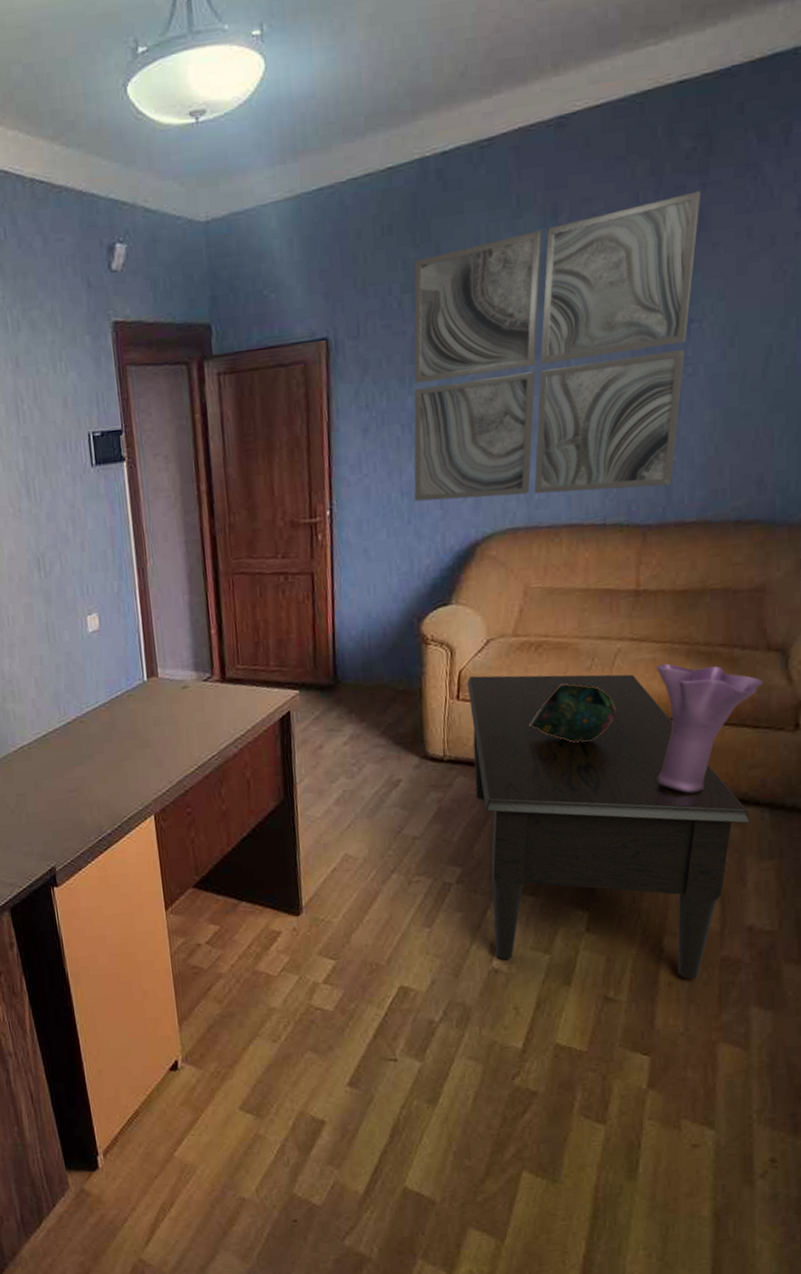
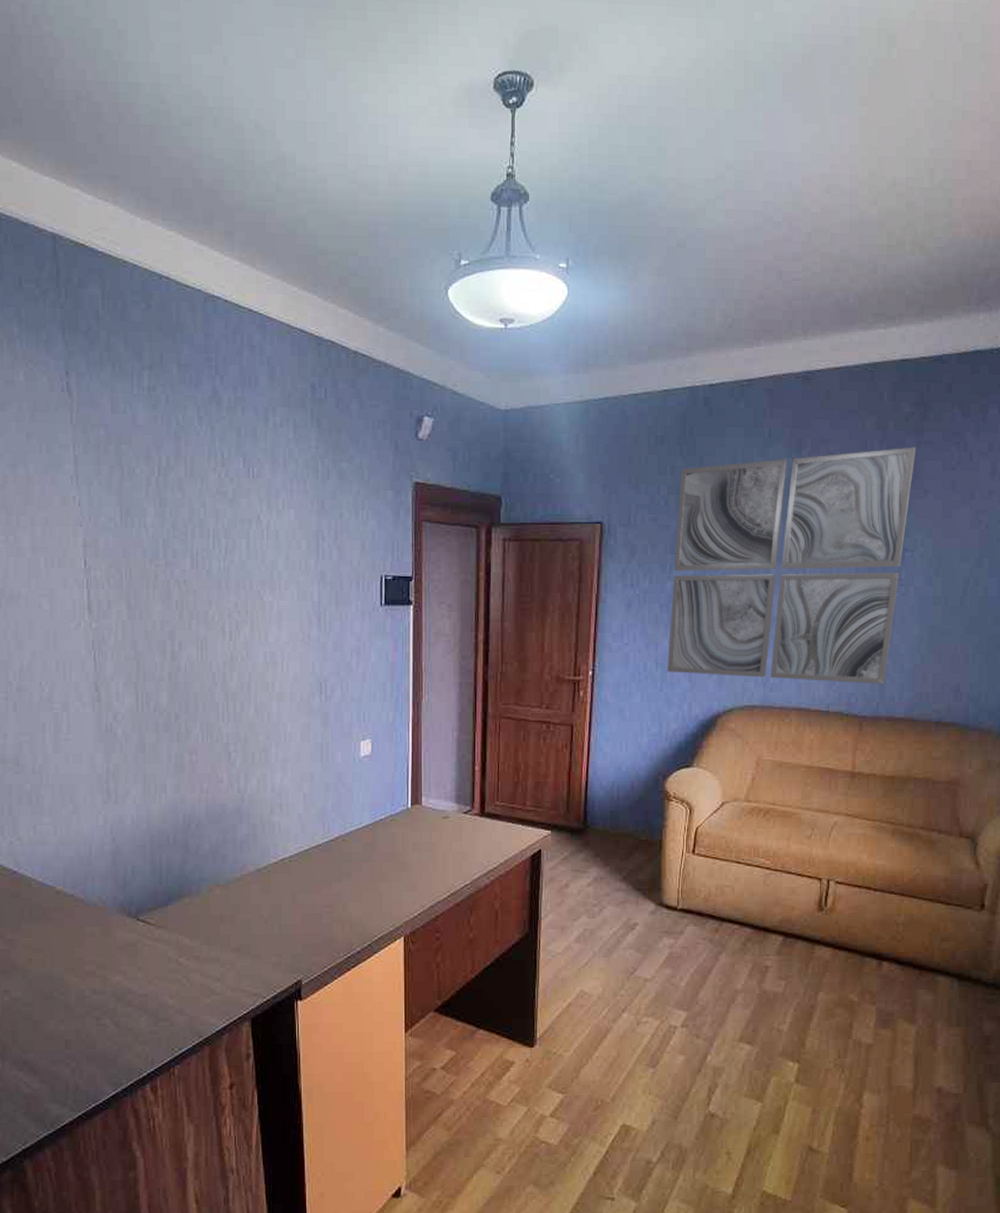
coffee table: present [467,674,750,979] -> none [702,834,942,1135]
decorative bowl: present [529,683,616,743] -> none [755,848,830,903]
vase: present [657,663,764,793] -> none [863,840,956,959]

